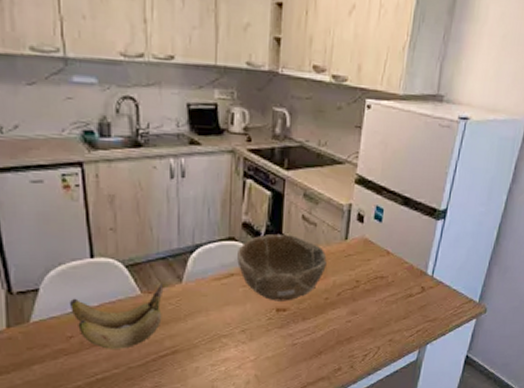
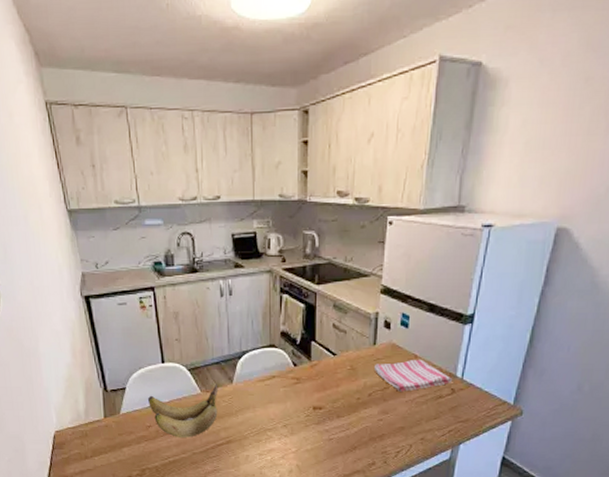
bowl: present [237,234,327,301] -> none [278,342,357,401]
dish towel: none [344,255,424,290] -> present [373,359,453,392]

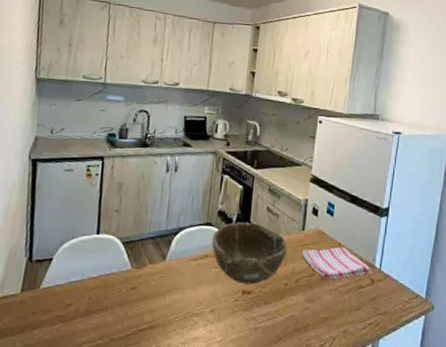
banana: present [147,384,219,438] -> none [73,260,151,320]
bowl: none [278,342,357,401] -> present [212,222,287,285]

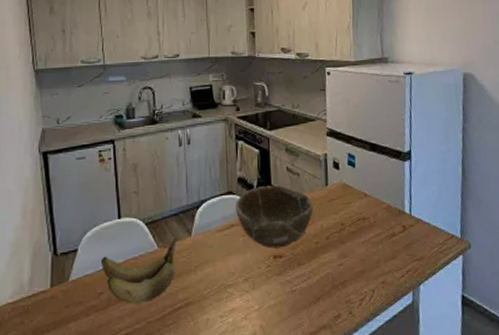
banana: none [73,260,151,320] -> present [100,237,177,304]
dish towel: present [301,247,372,279] -> none [328,197,403,232]

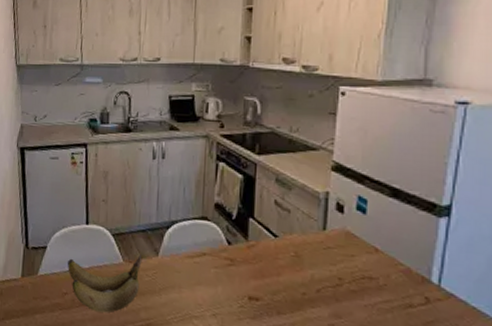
bowl: present [236,185,313,249] -> none [209,217,303,291]

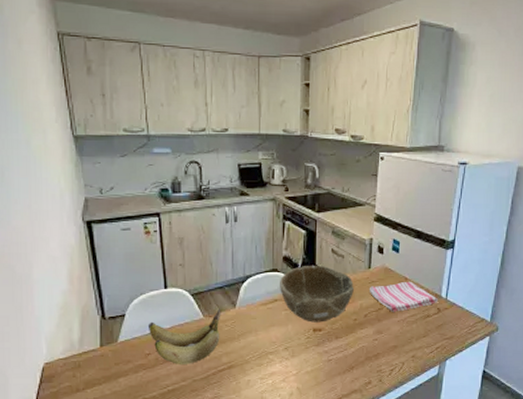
bowl: none [209,217,303,291] -> present [280,266,354,323]
dish towel: none [323,253,427,293] -> present [369,281,439,312]

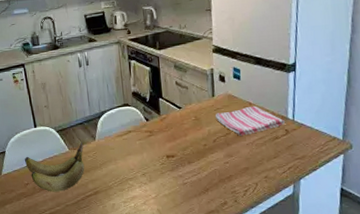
bowl: present [280,266,354,323] -> none [131,98,201,150]

